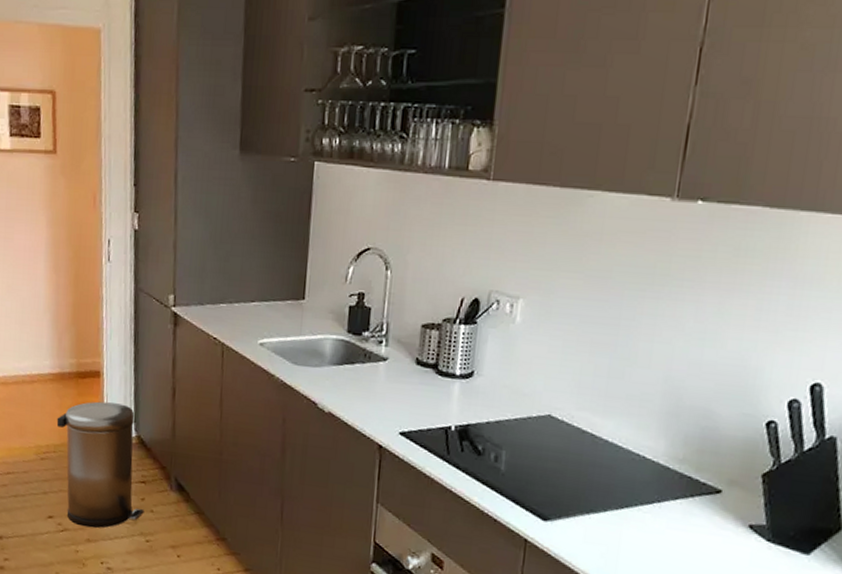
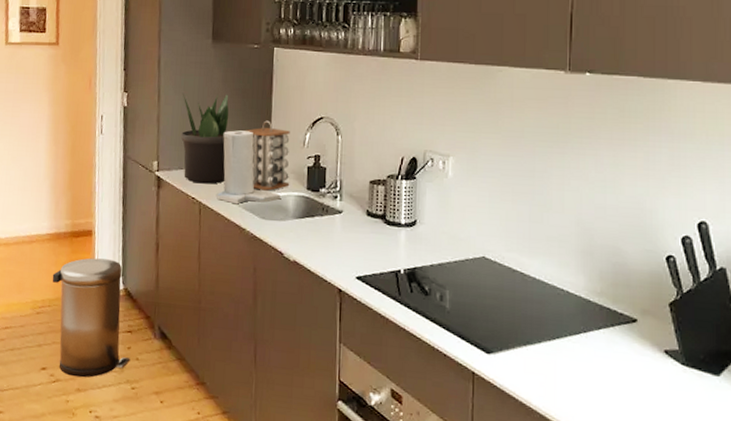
planter: none [202,216,259,323] -> present [181,93,230,184]
paper towel: none [241,261,316,347] -> present [216,130,280,205]
spice rack: none [276,250,330,333] -> present [244,120,290,191]

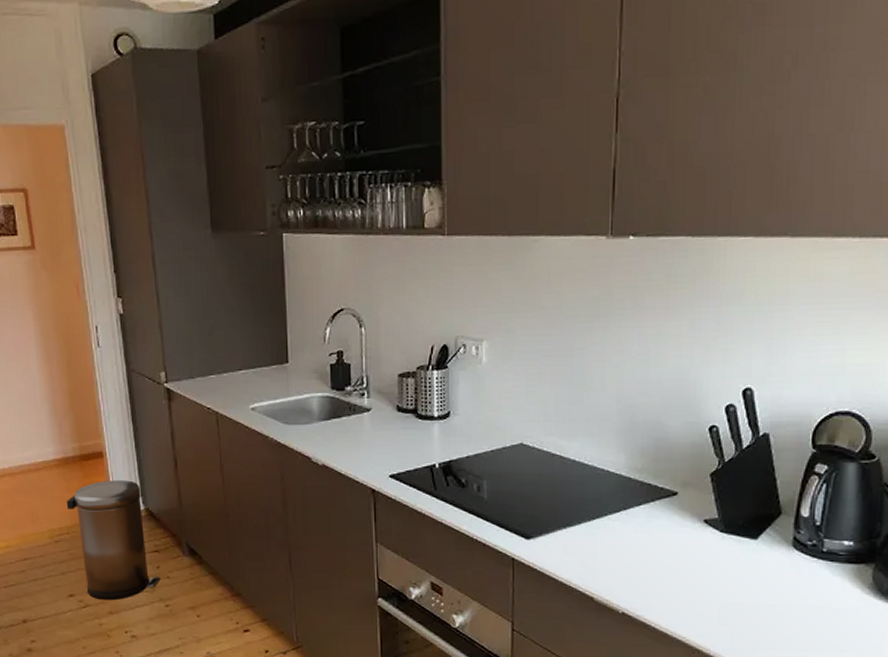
planter: present [181,93,230,184] -> none [185,291,242,392]
paper towel: present [216,130,280,205] -> none [233,330,303,411]
spice rack: present [244,120,290,191] -> none [258,317,312,394]

